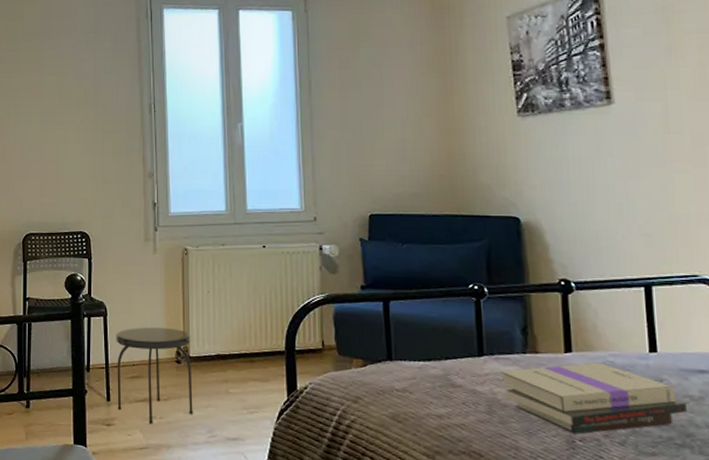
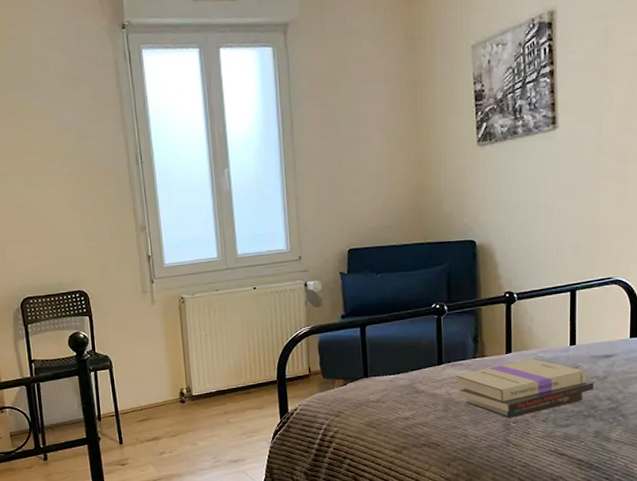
side table: present [116,327,193,425] -> none [122,372,199,459]

